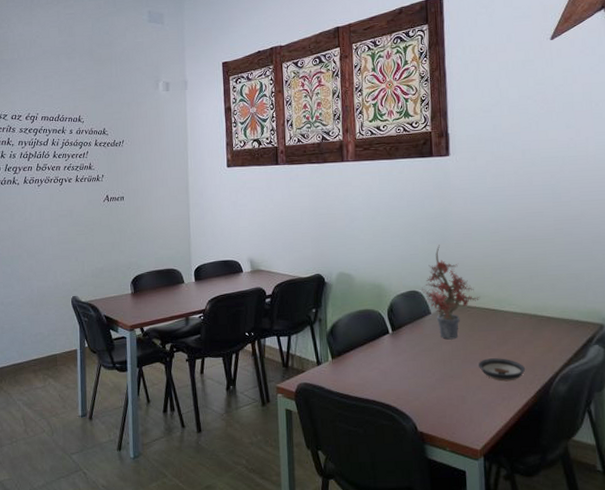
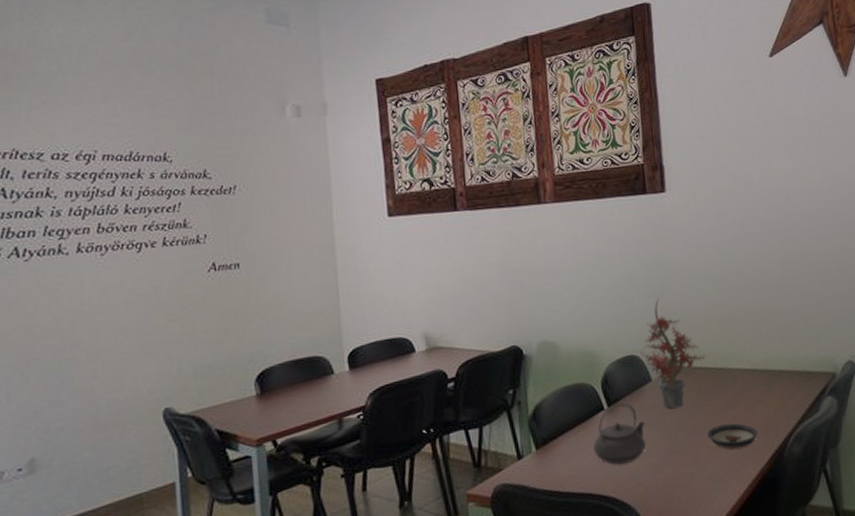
teapot: none [378,329,424,380] -> present [592,402,646,465]

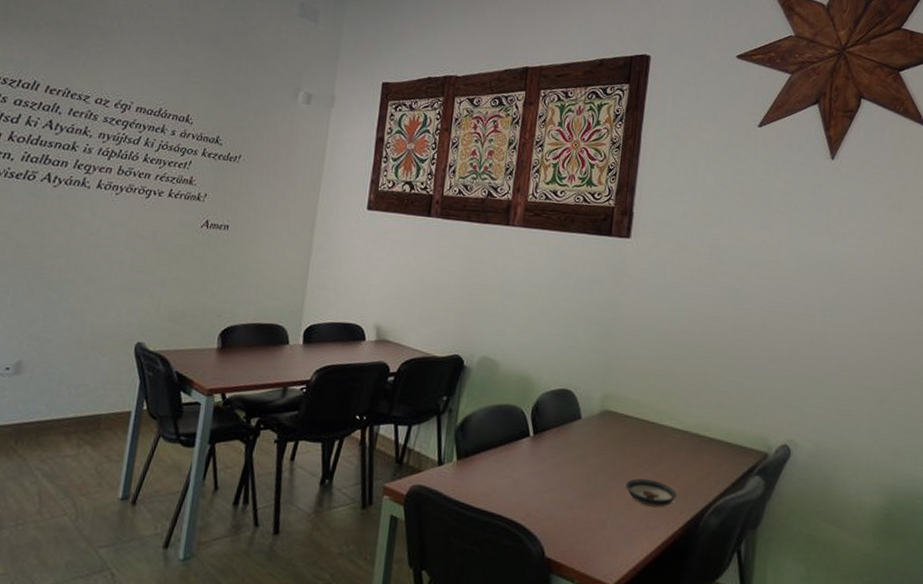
teapot: present [592,402,646,465] -> none [511,433,568,494]
potted plant: present [640,298,706,410] -> none [575,339,640,452]

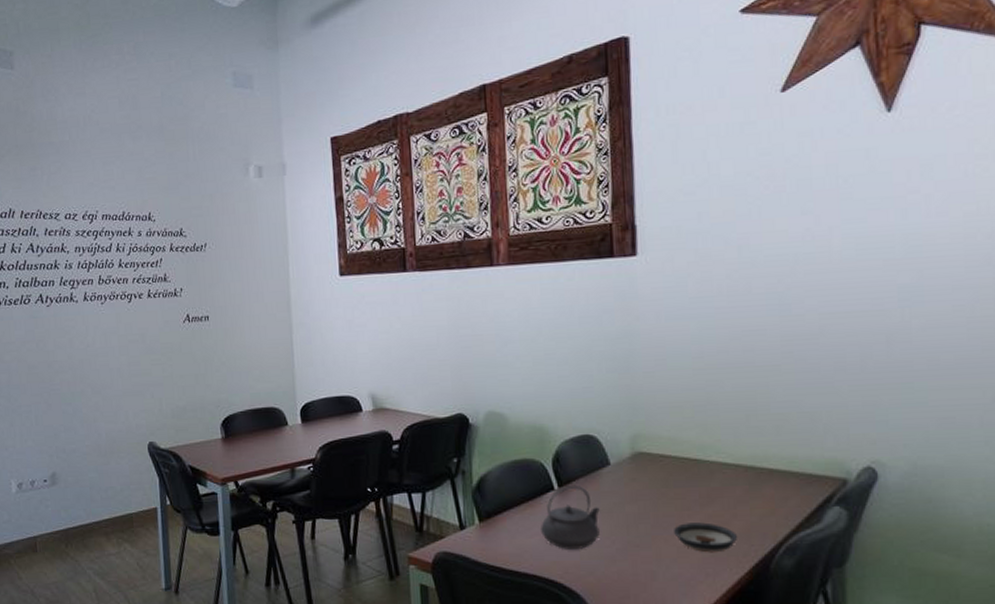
teapot: none [511,433,568,494] -> present [539,484,601,549]

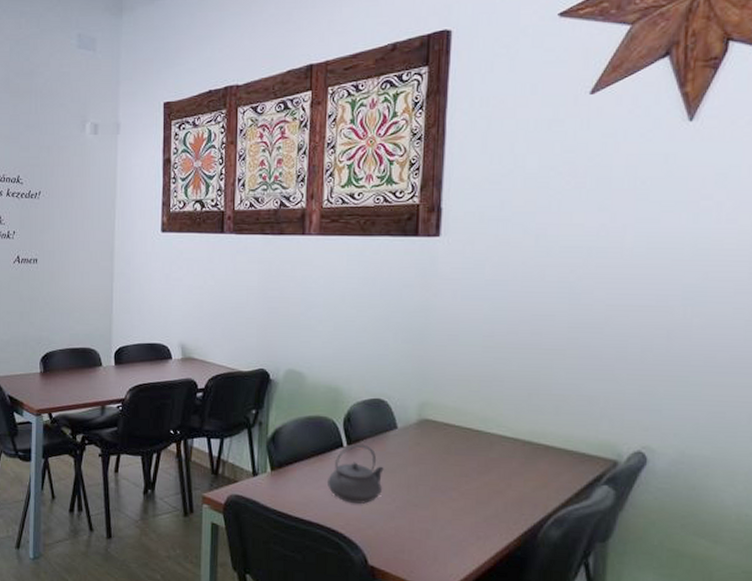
saucer: present [674,522,738,553] -> none [451,488,511,519]

